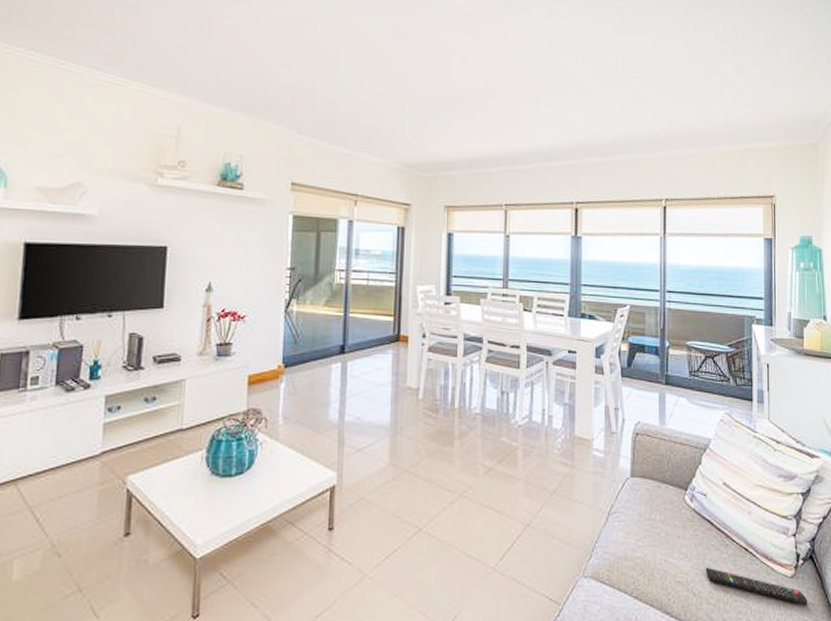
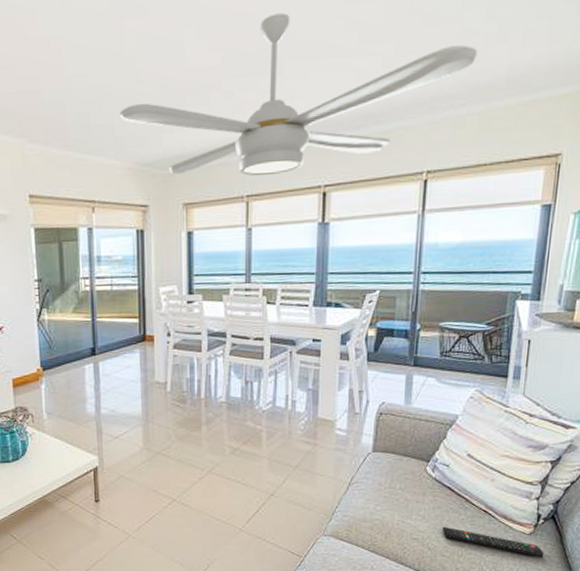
ceiling fan: none [389,53,699,188] -> present [120,13,477,176]

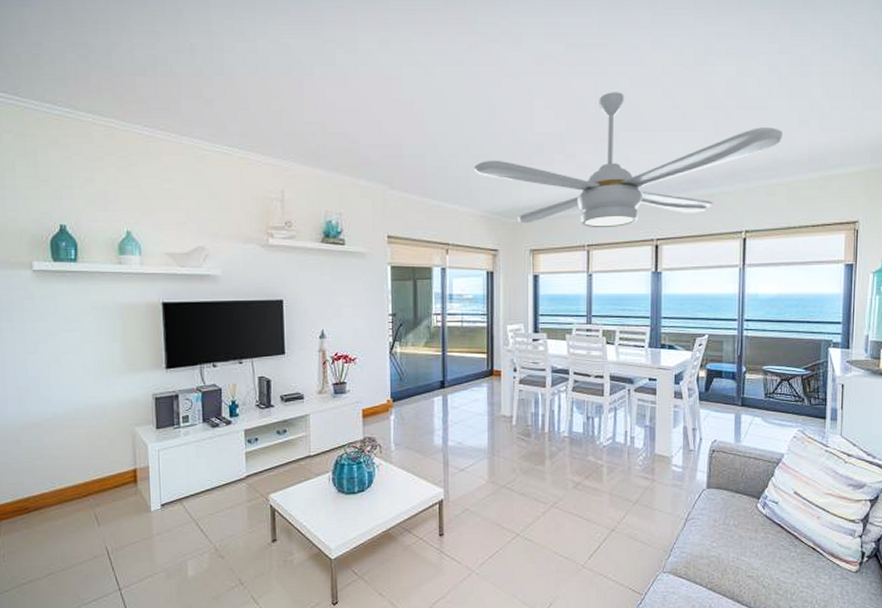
remote control: present [442,526,544,558] -> none [774,564,871,596]

